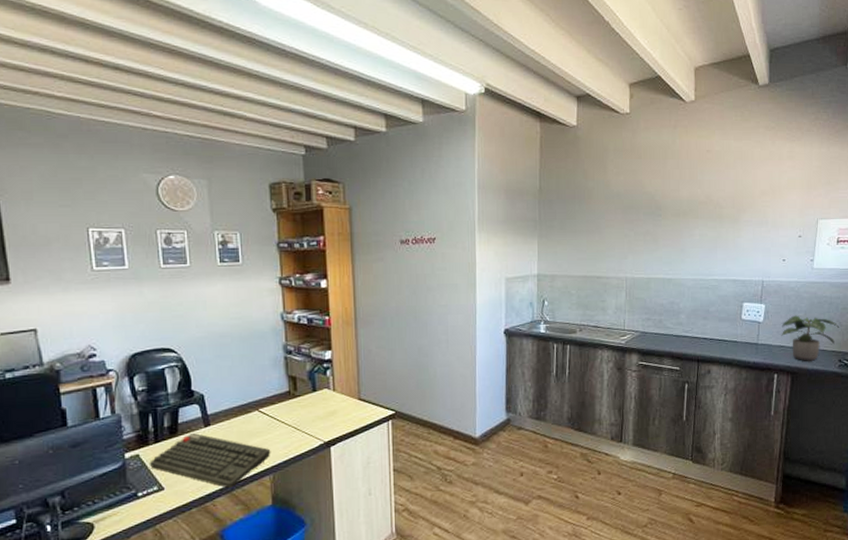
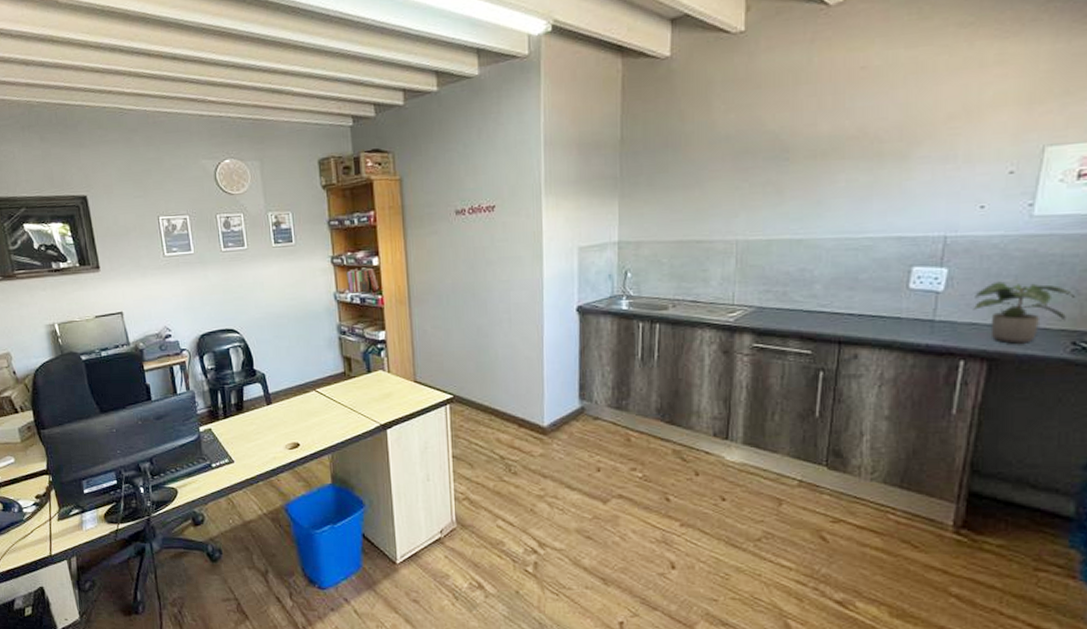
computer keyboard: present [149,433,271,488] -> none [220,411,329,464]
books: none [294,289,327,314] -> present [346,267,379,294]

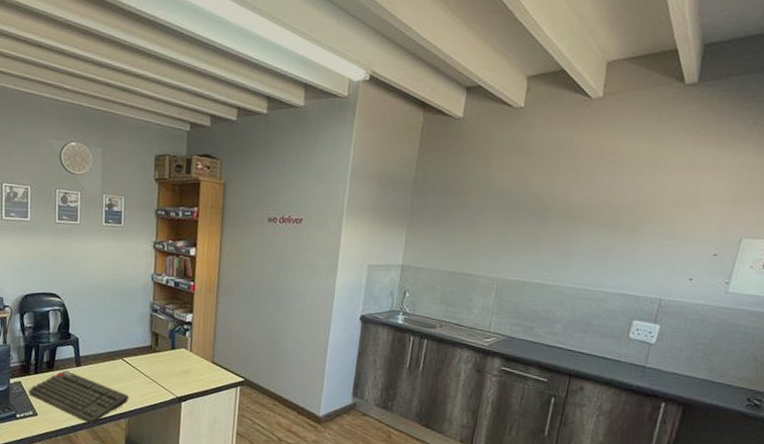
computer keyboard: none [220,411,329,464] -> present [28,371,129,424]
potted plant: present [972,281,1074,344] -> none [675,341,753,395]

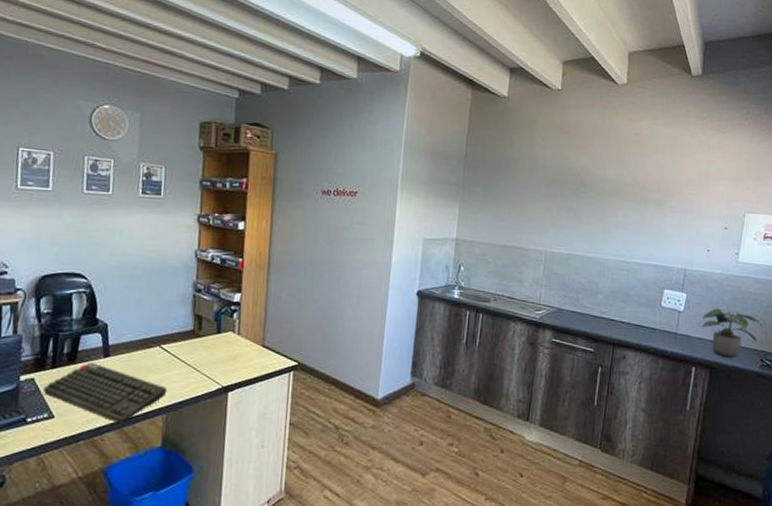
books: present [165,255,193,278] -> none [210,229,241,254]
potted plant: none [675,341,753,395] -> present [701,308,762,358]

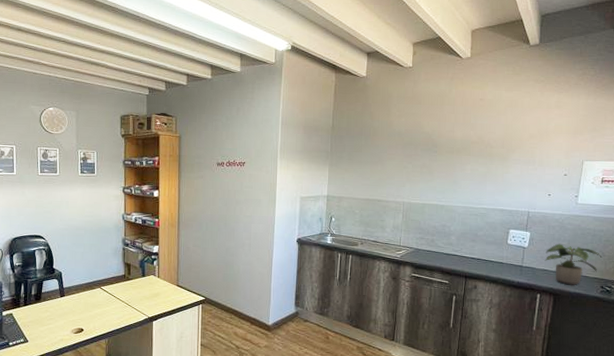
computer keyboard: present [42,363,168,423] -> none [19,301,108,346]

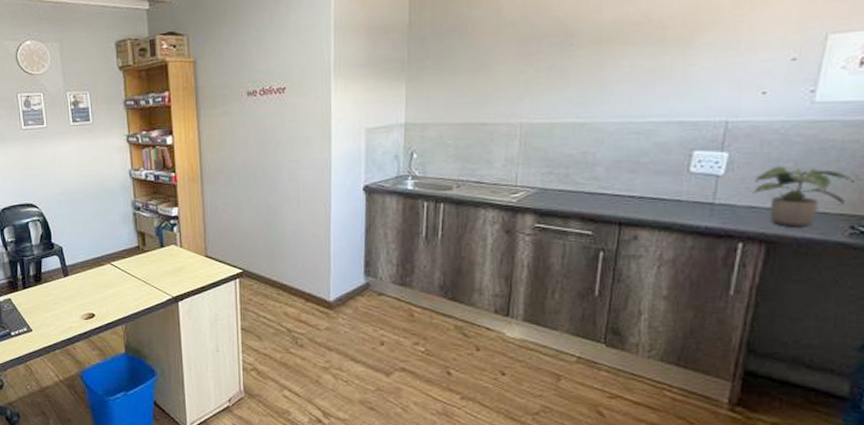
books: none [133,197,157,216] -> present [141,146,173,171]

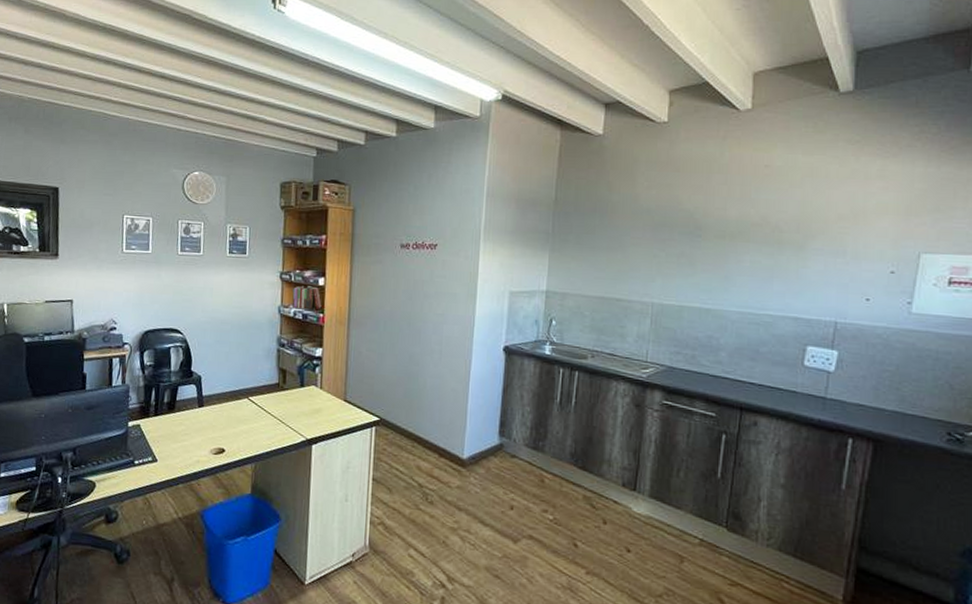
potted plant: present [752,166,854,227] -> none [860,368,948,429]

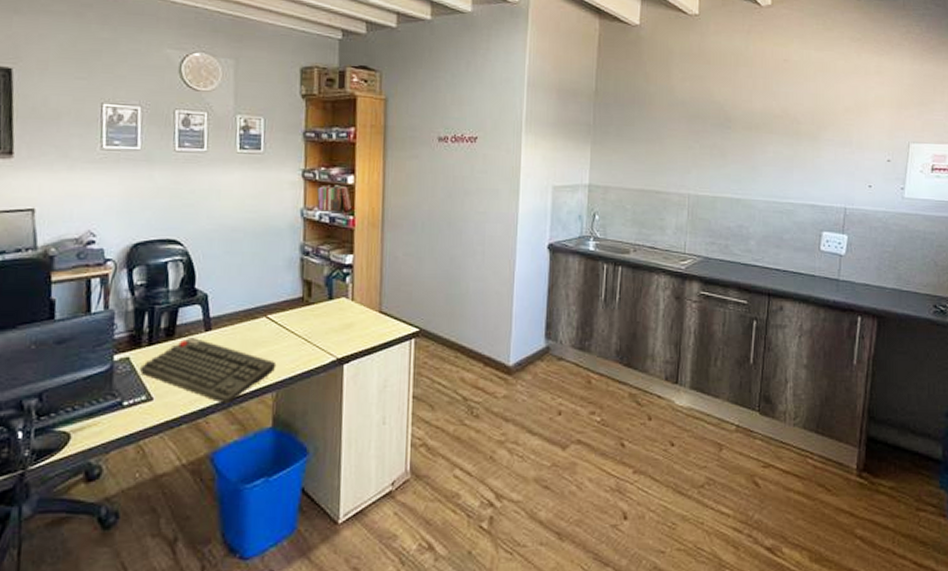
computer keyboard: none [147,412,256,470] -> present [139,338,277,403]

